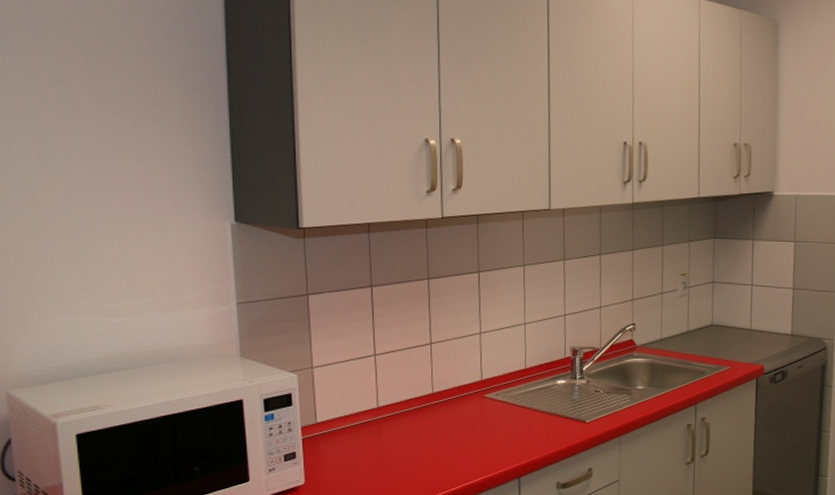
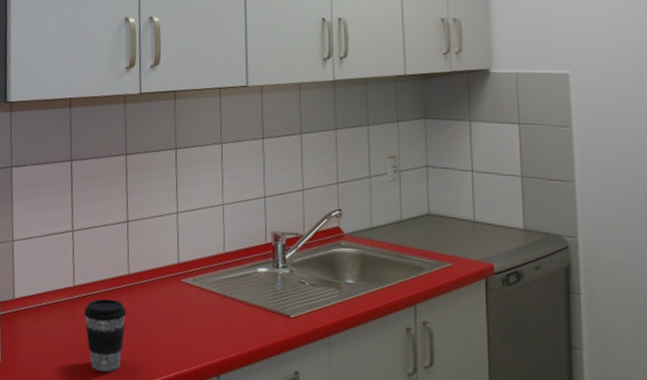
coffee cup: none [389,417,432,484] -> present [84,298,127,372]

